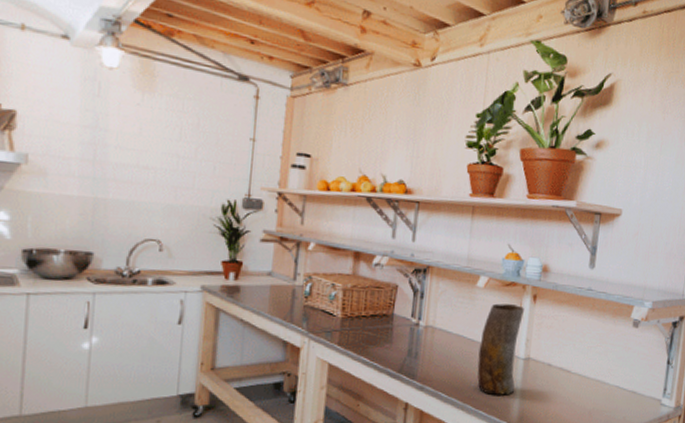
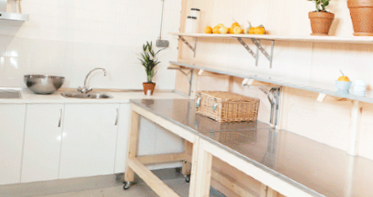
vase: present [477,303,524,395] -> none [318,113,353,183]

